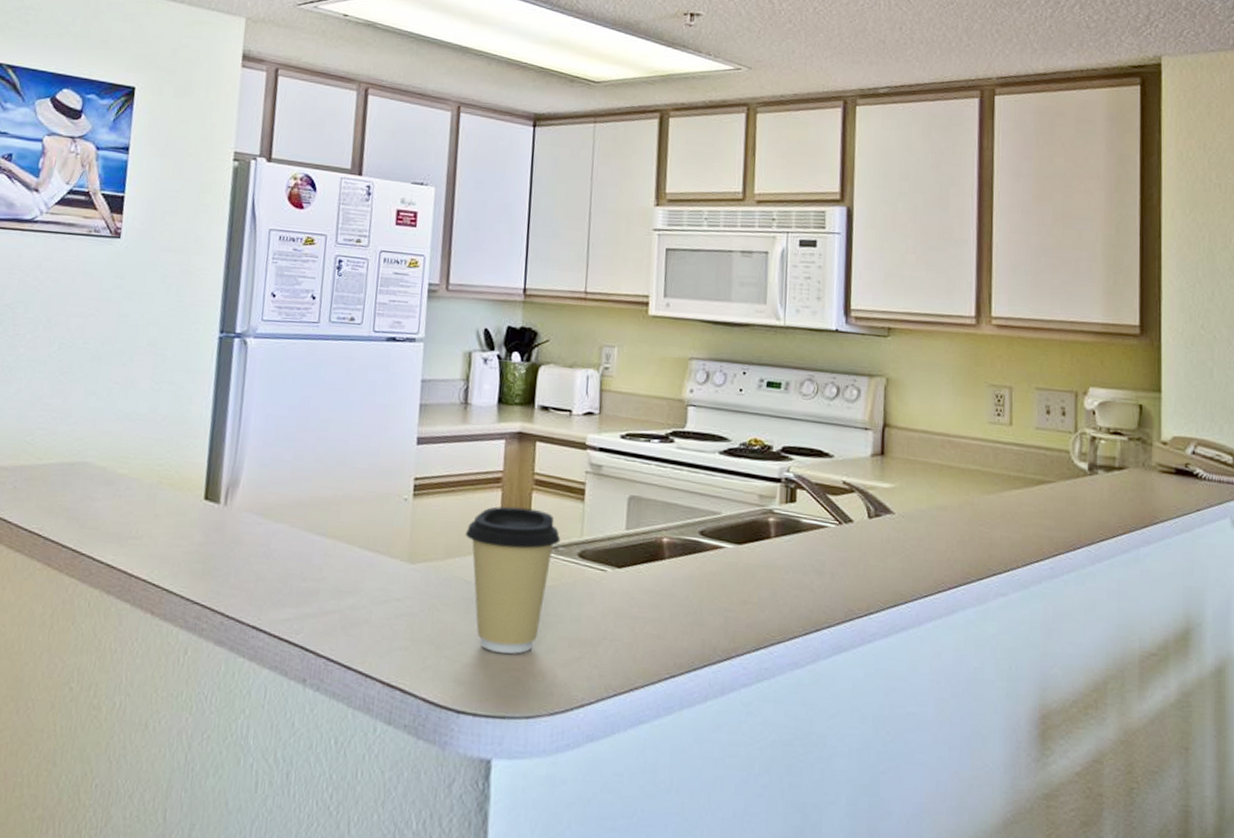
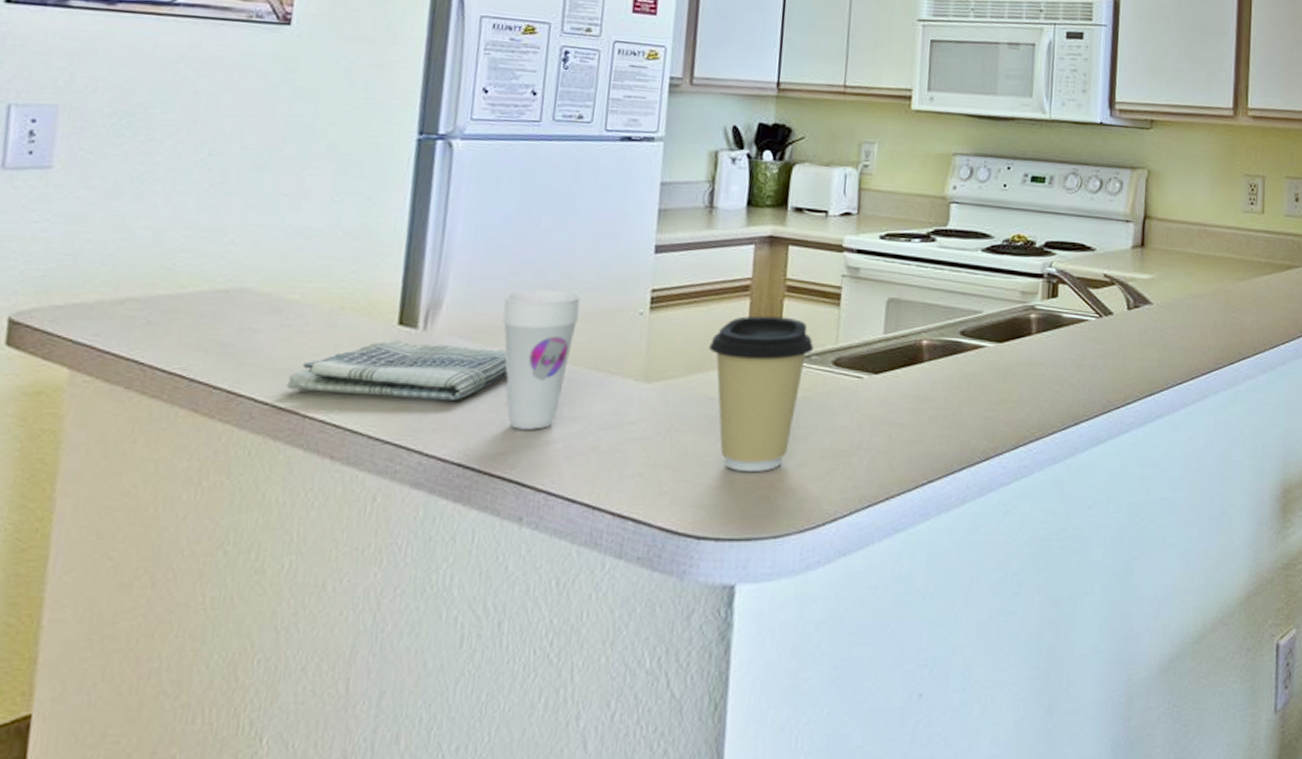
dish towel: none [118,512,294,570] -> present [287,340,509,402]
cup: none [288,473,355,600] -> present [502,289,582,430]

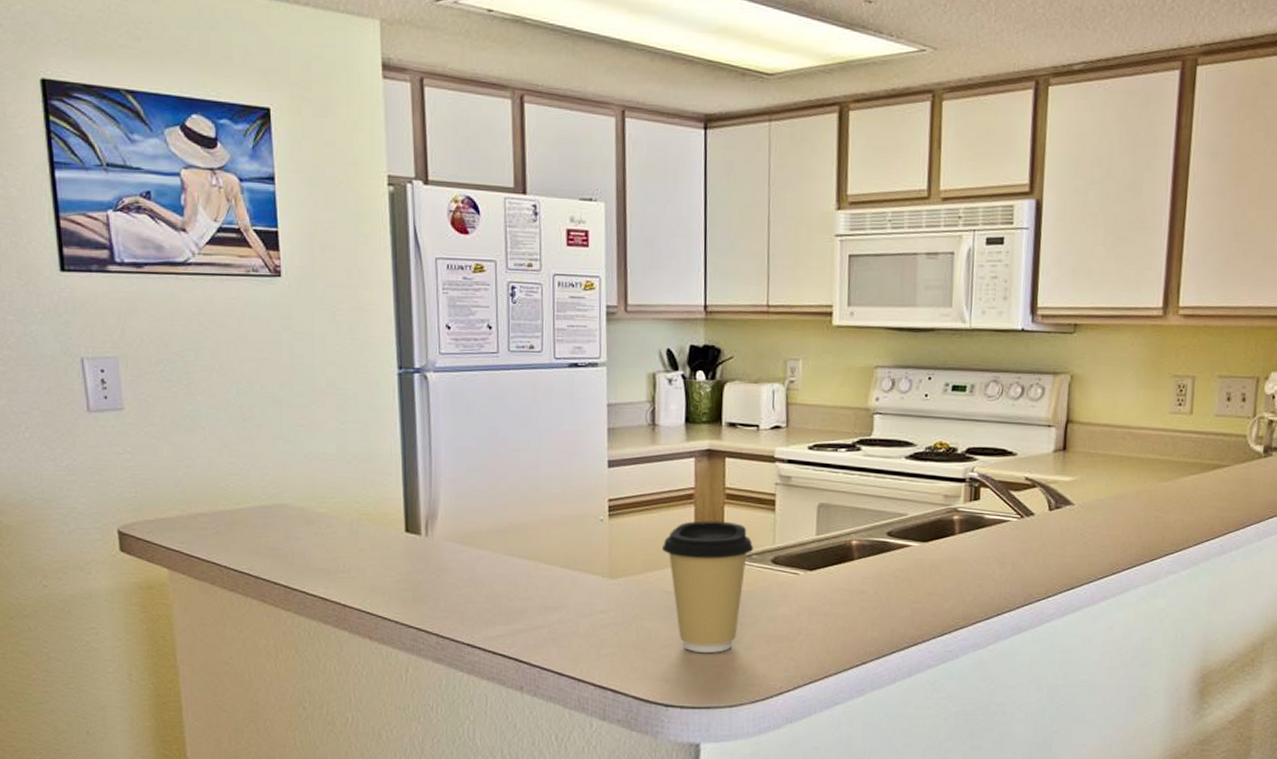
dish towel: present [287,340,509,402] -> none [328,544,498,594]
cup: present [502,289,582,430] -> none [487,500,550,617]

